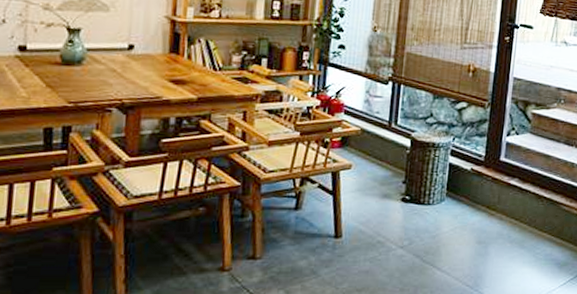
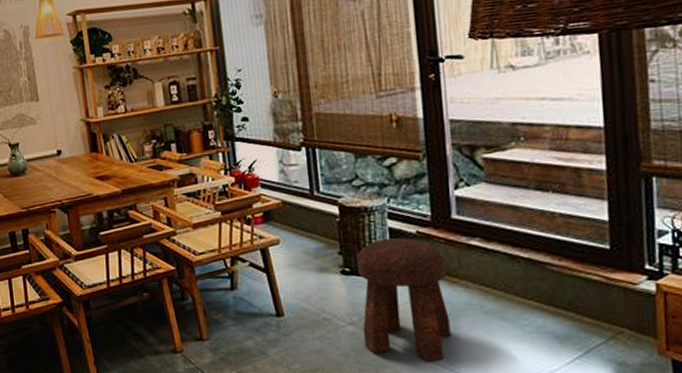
stool: none [409,173,490,283] -> present [357,238,451,362]

